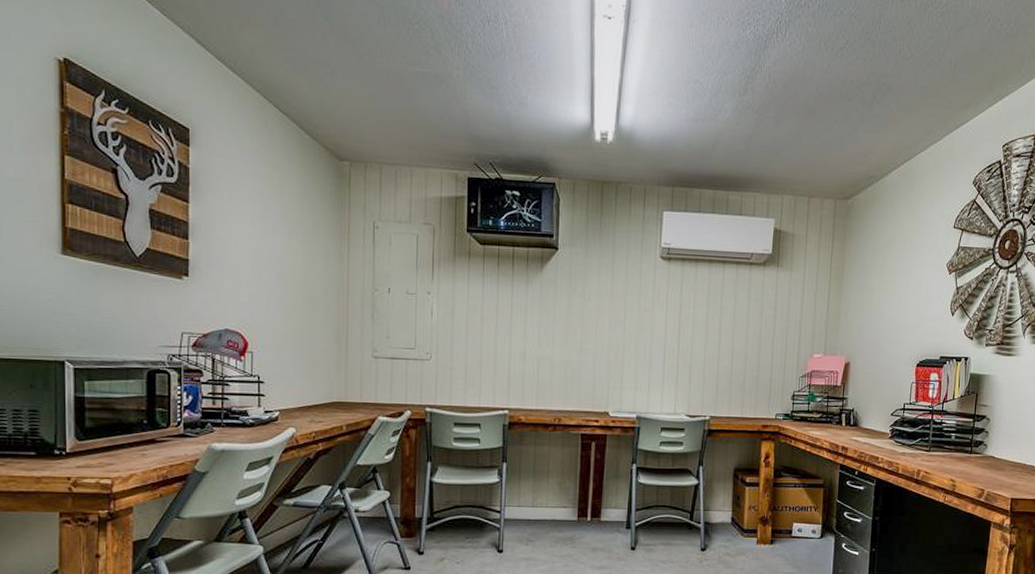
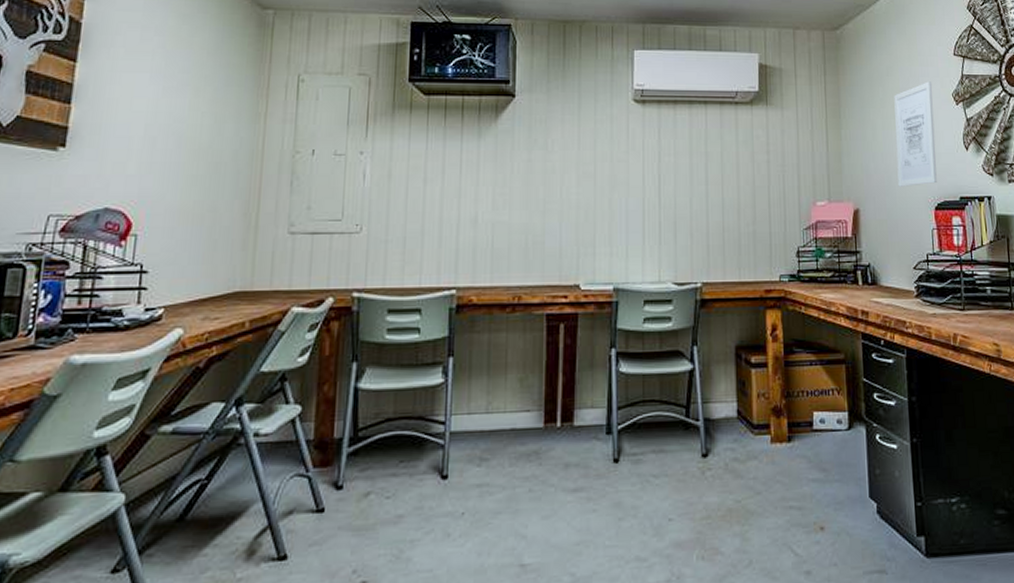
wall art: none [887,251,930,345] -> present [894,81,937,187]

